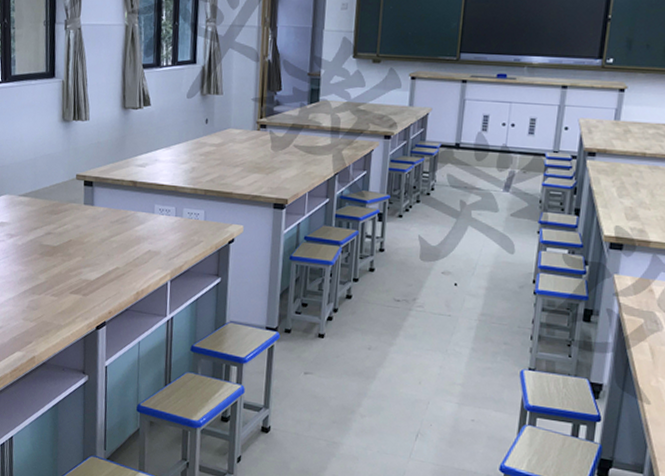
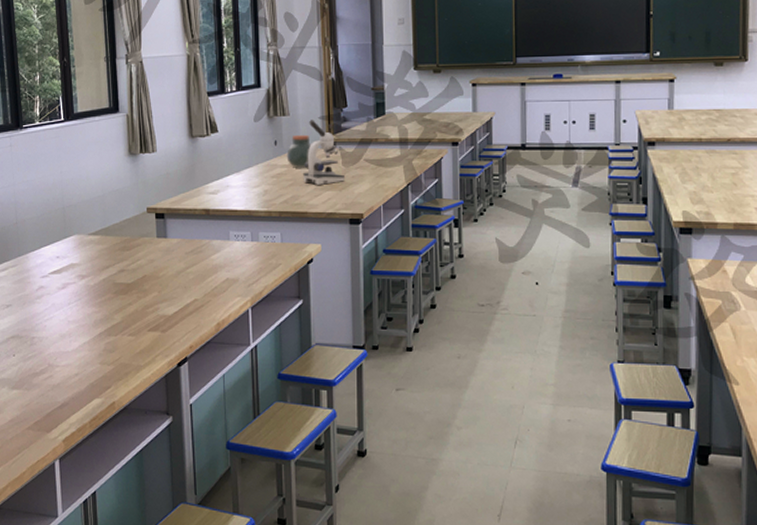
jar: none [216,114,242,149] -> present [286,134,311,168]
microscope: none [231,101,272,168] -> present [303,120,344,186]

